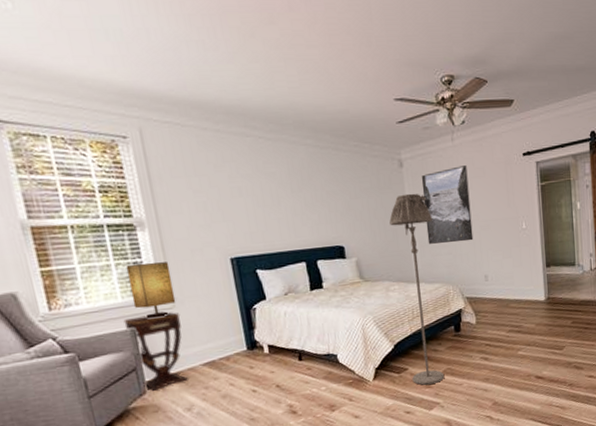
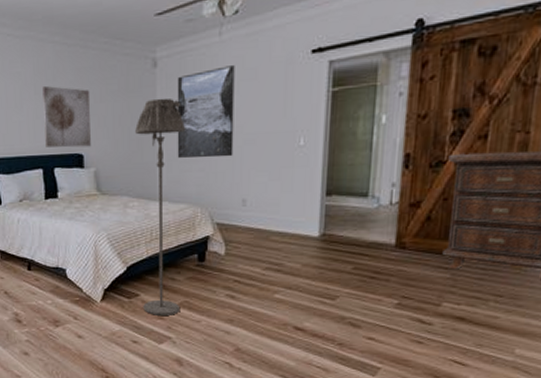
wall art: none [299,184,351,242] -> present [42,85,91,148]

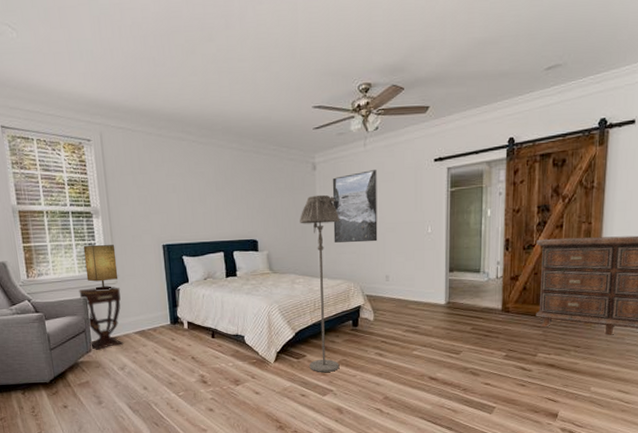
wall art: present [42,85,91,148] -> none [223,183,264,235]

